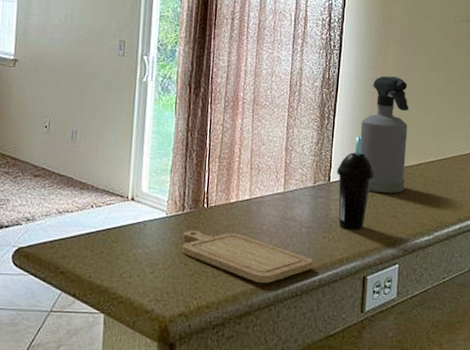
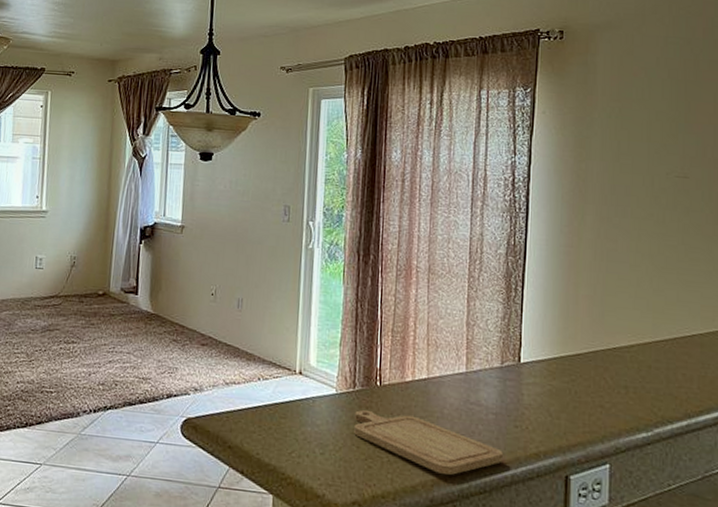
cup: present [337,137,376,230] -> none [528,311,576,420]
spray bottle: present [360,75,409,193] -> none [555,241,614,379]

